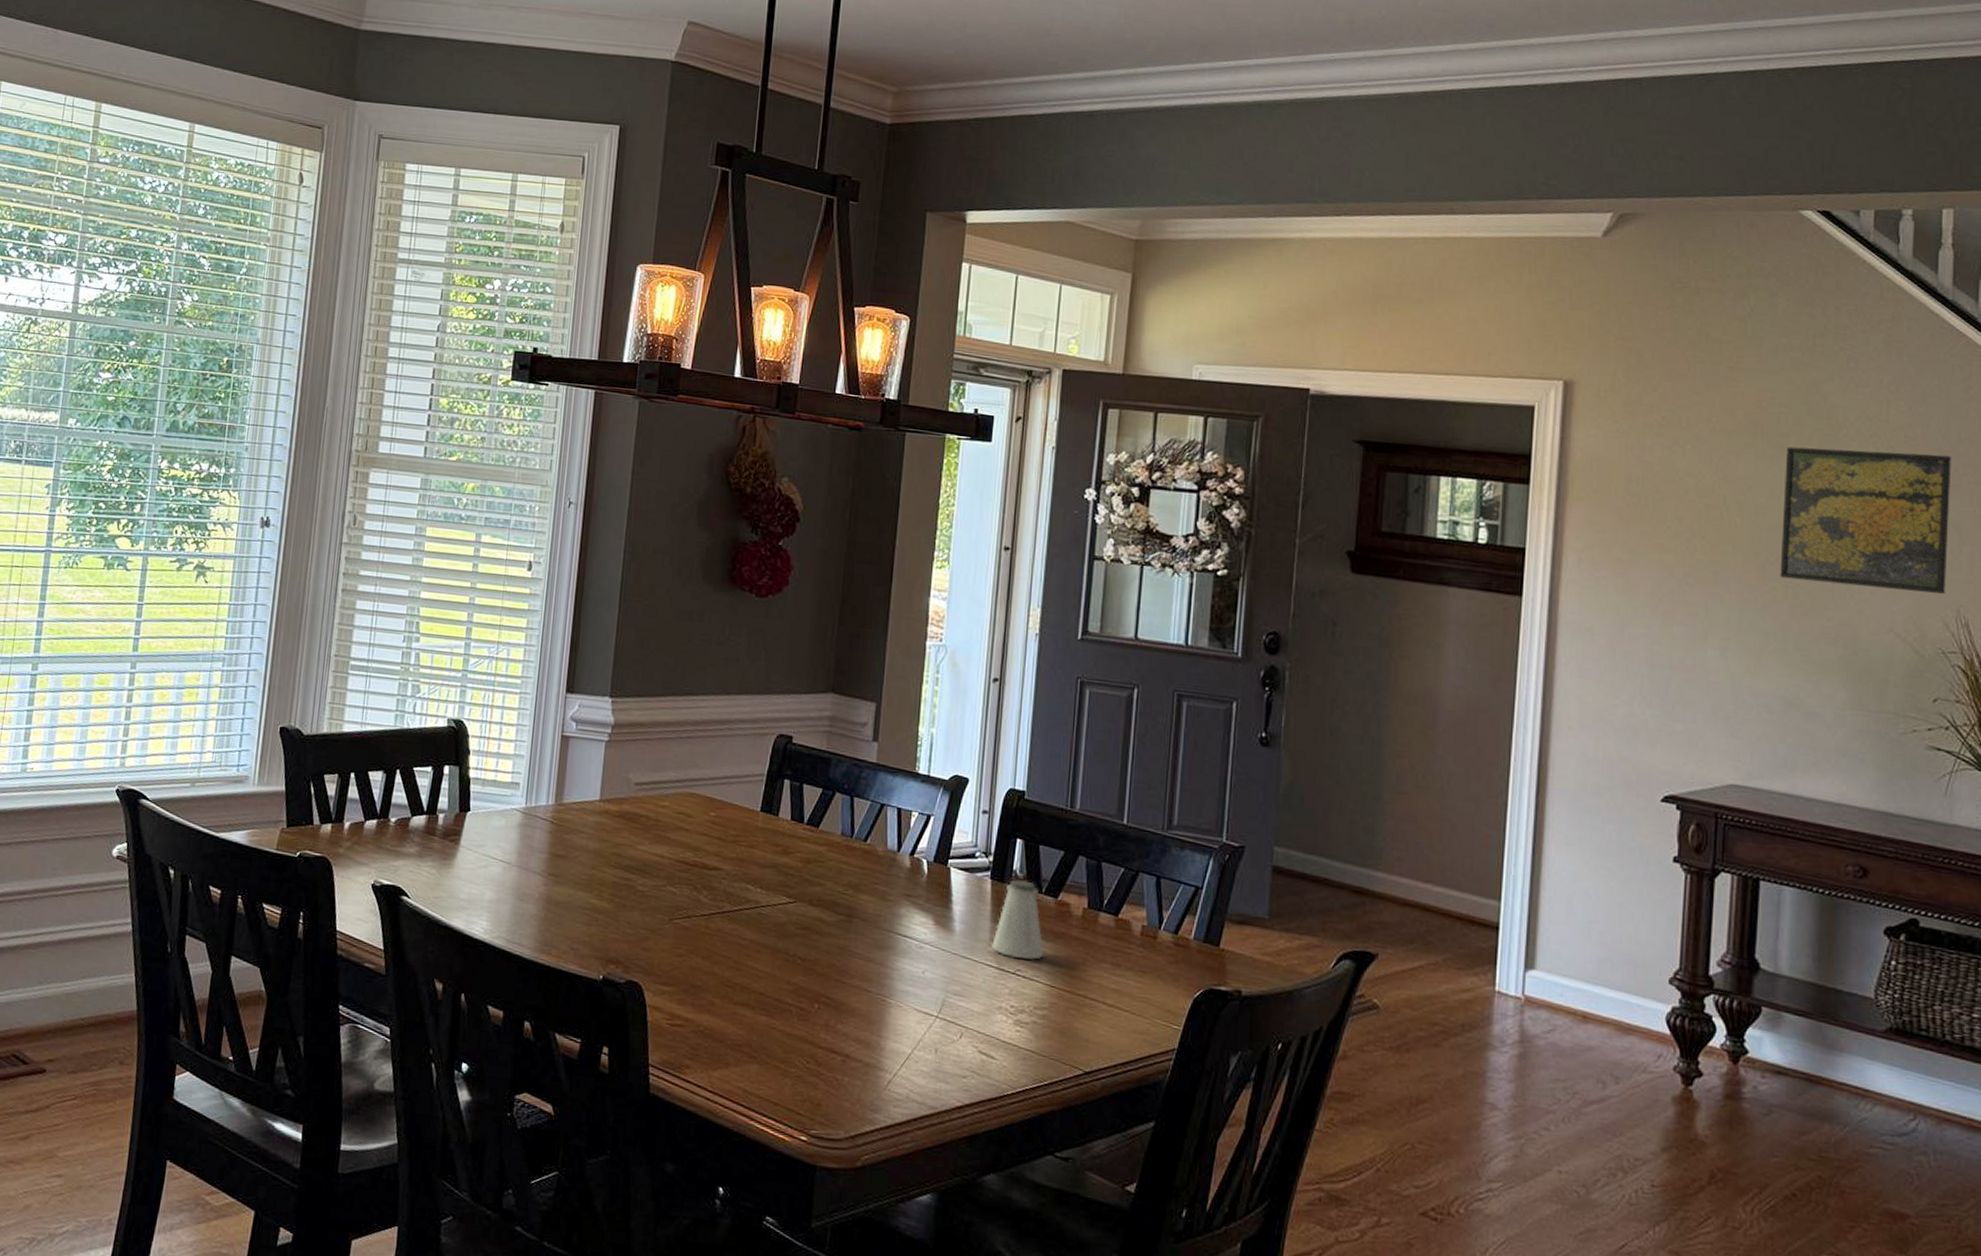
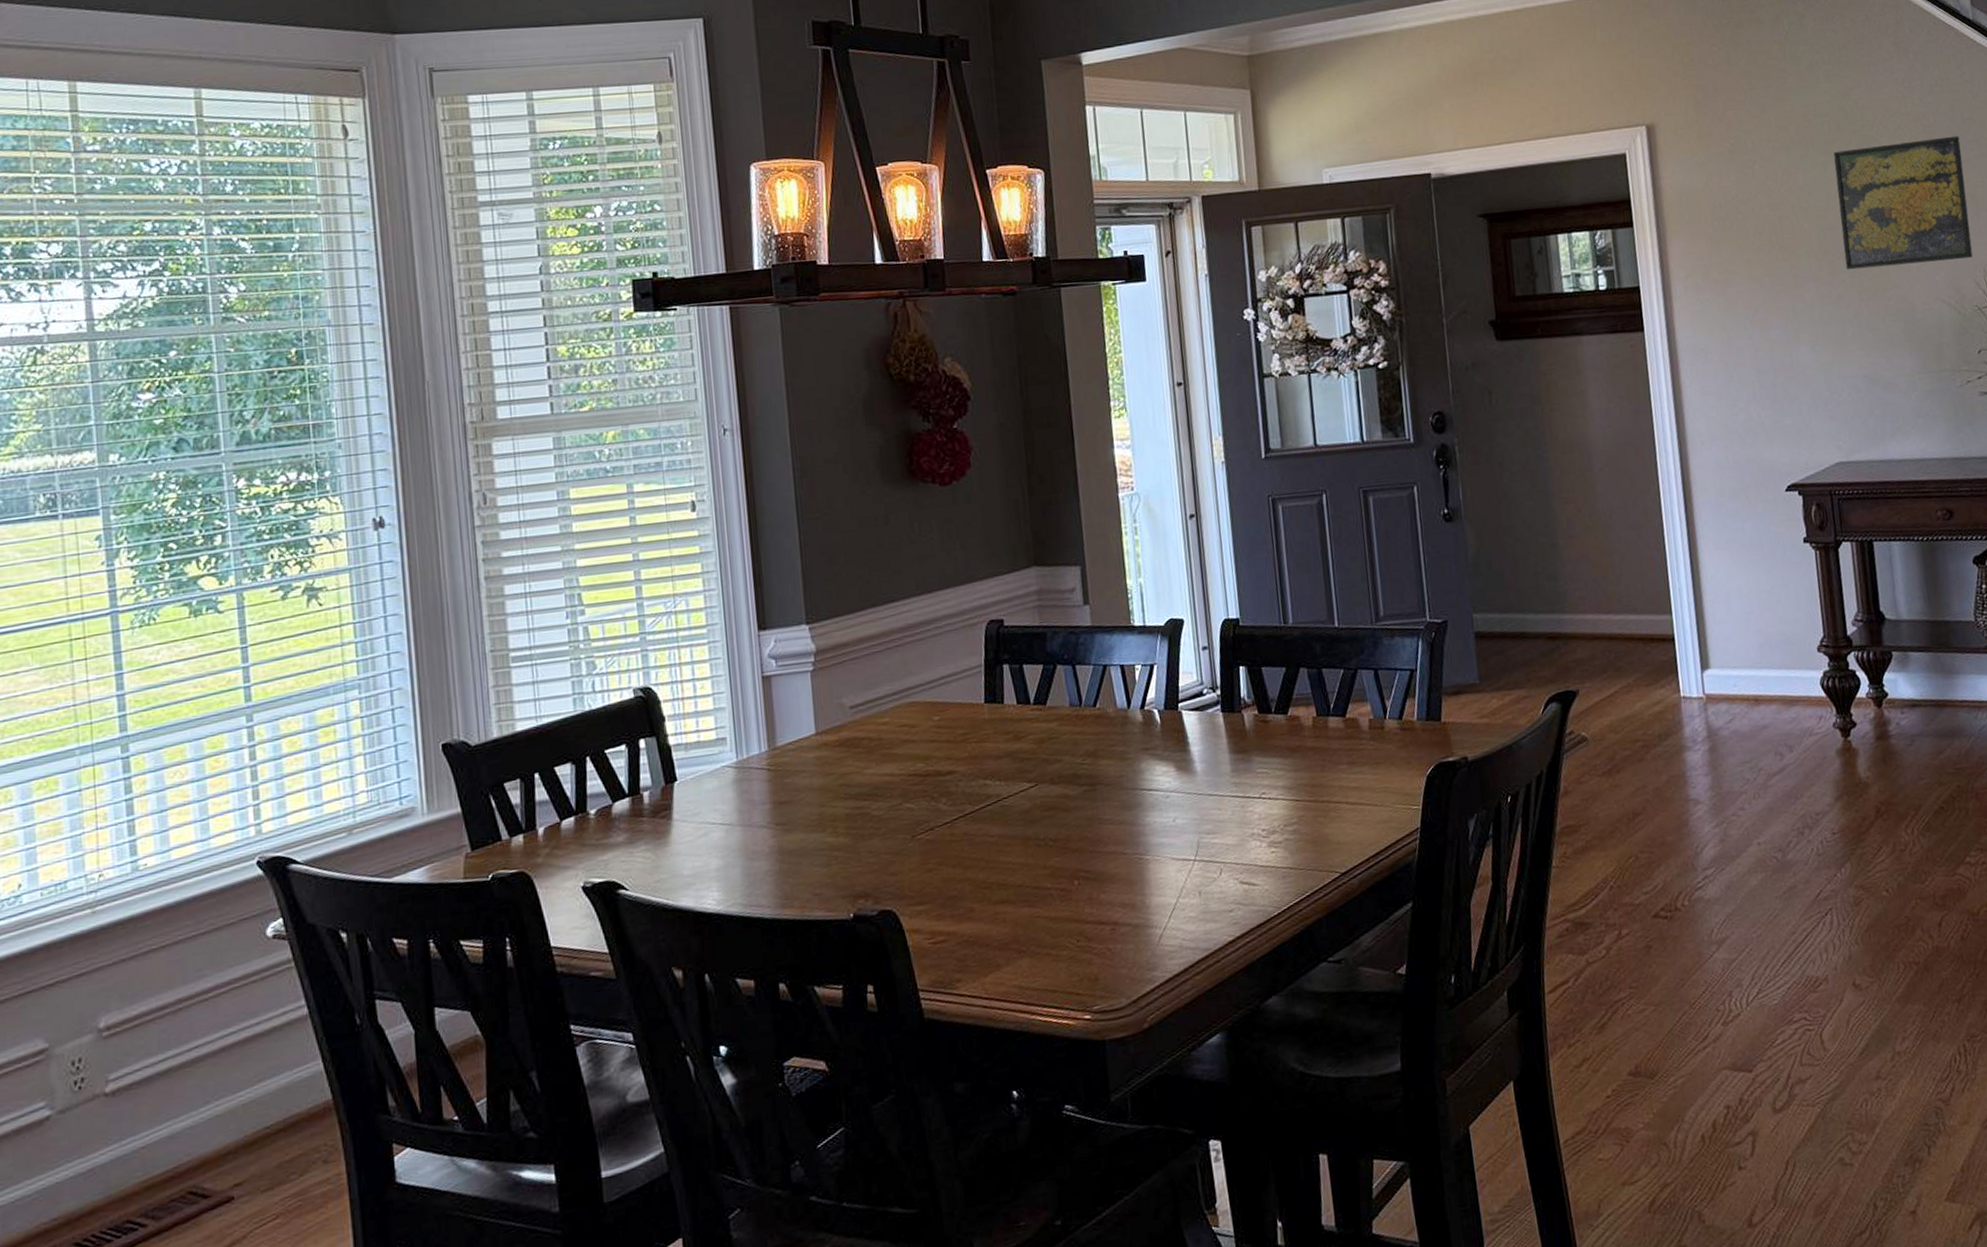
saltshaker: present [992,879,1044,960] -> none [1234,704,1284,783]

